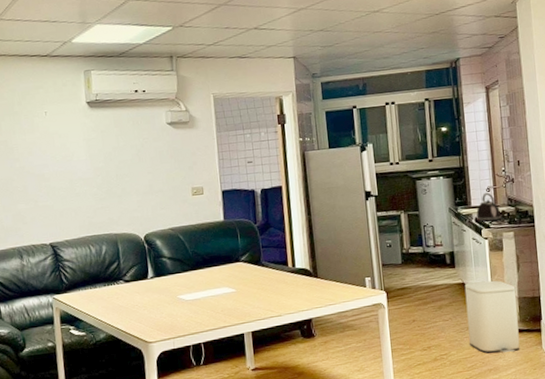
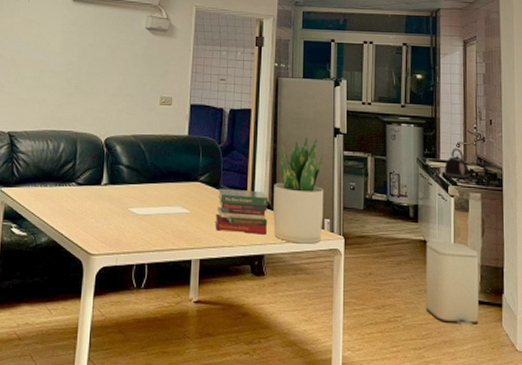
books: none [260,261,312,304] -> present [215,188,269,235]
planter: none [313,203,364,304] -> present [273,136,324,244]

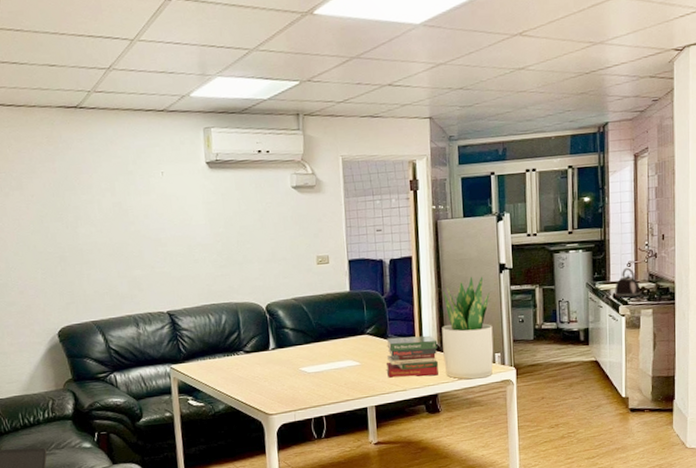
pedal bin: present [426,240,479,326] -> none [597,358,651,433]

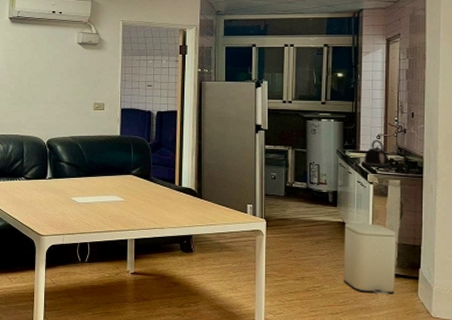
books: present [385,335,439,378] -> none [147,180,195,218]
planter: present [442,276,494,380] -> none [200,133,246,226]
pedal bin: none [597,358,651,433] -> present [344,222,396,295]

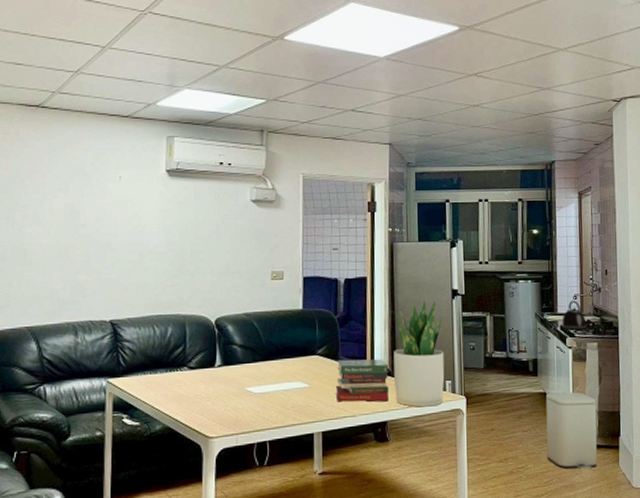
books: none [147,180,195,218] -> present [335,359,389,403]
planter: none [200,133,246,226] -> present [394,300,445,408]

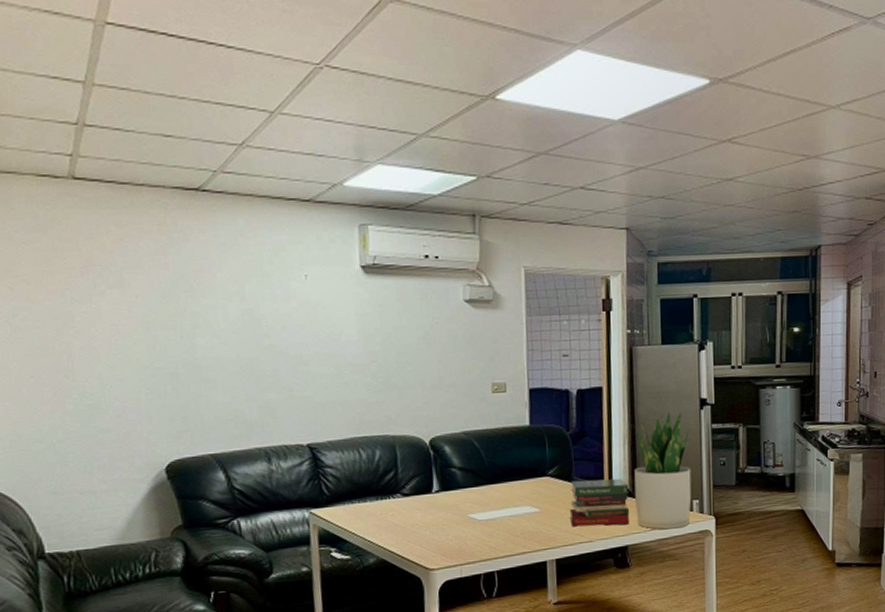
pedal bin: present [545,391,597,470] -> none [803,507,859,590]
kettle: present [562,300,587,331] -> none [824,406,851,441]

